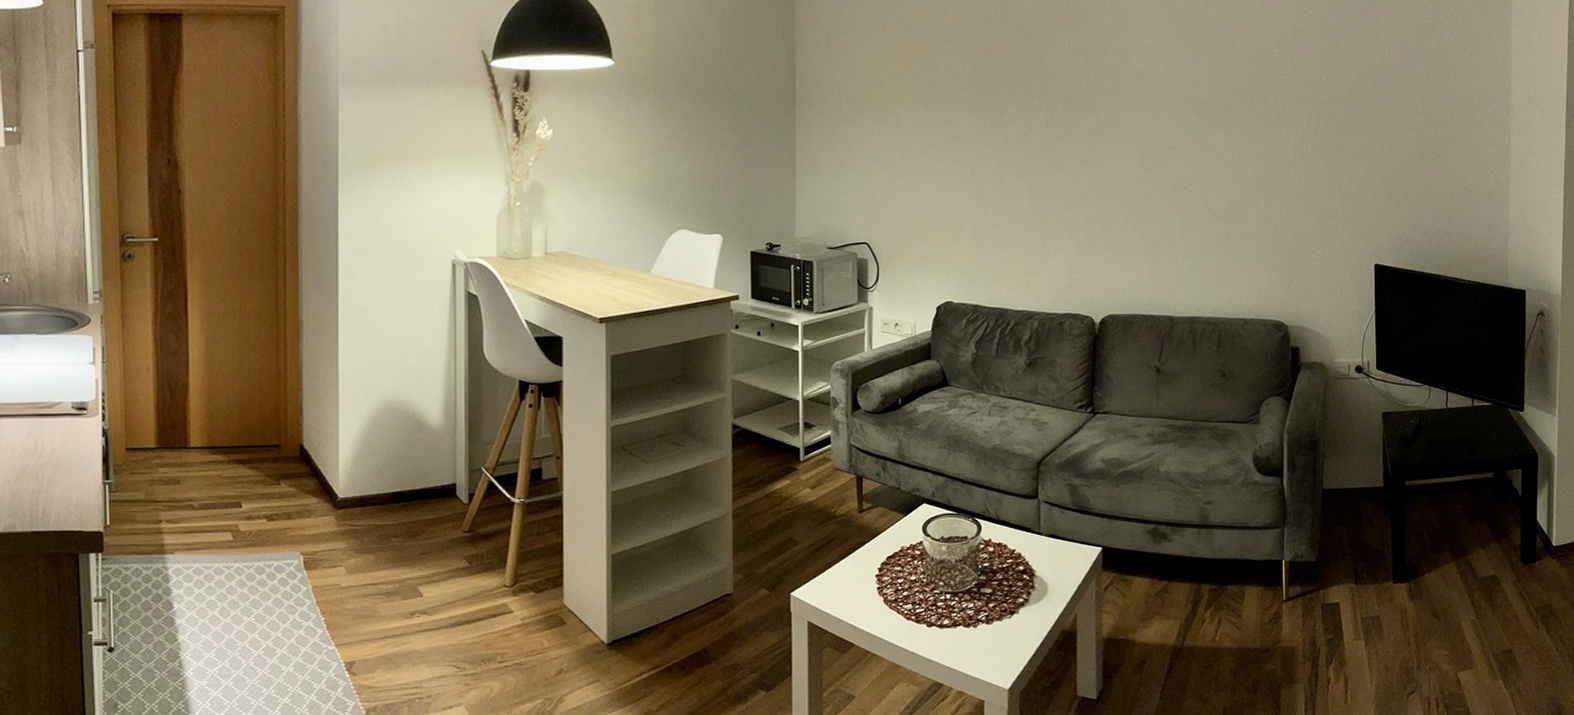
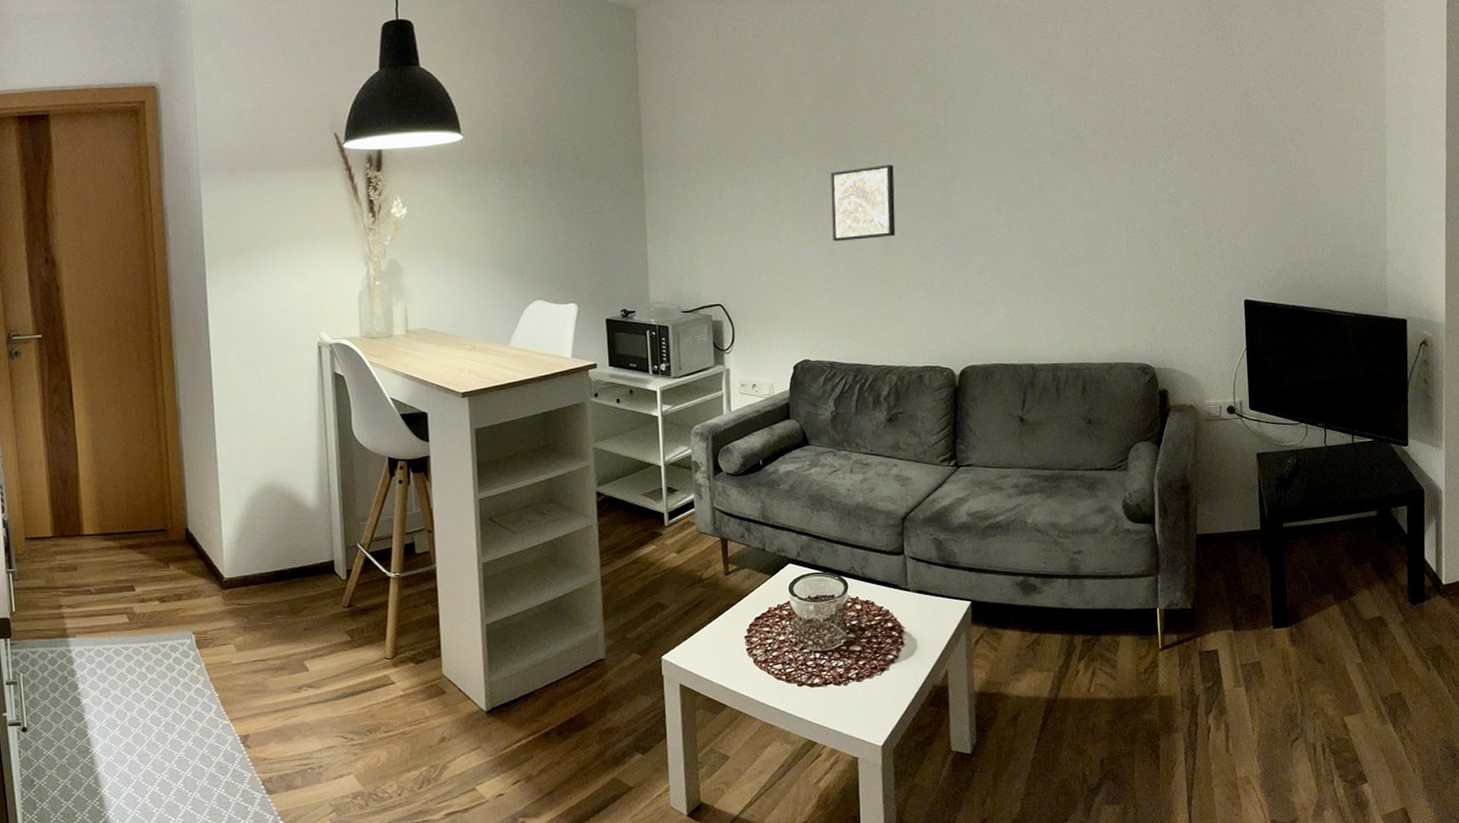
wall art: none [980,114,1043,187] -> present [831,164,896,242]

